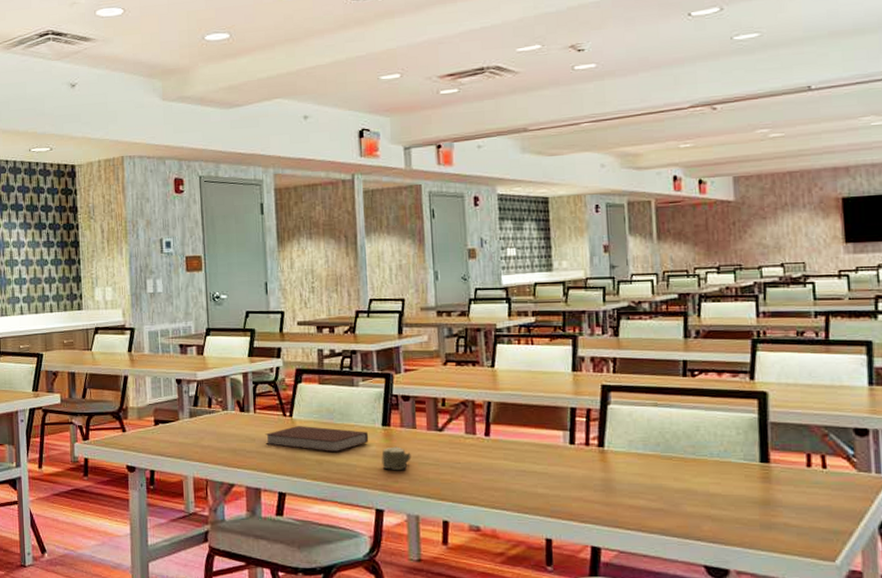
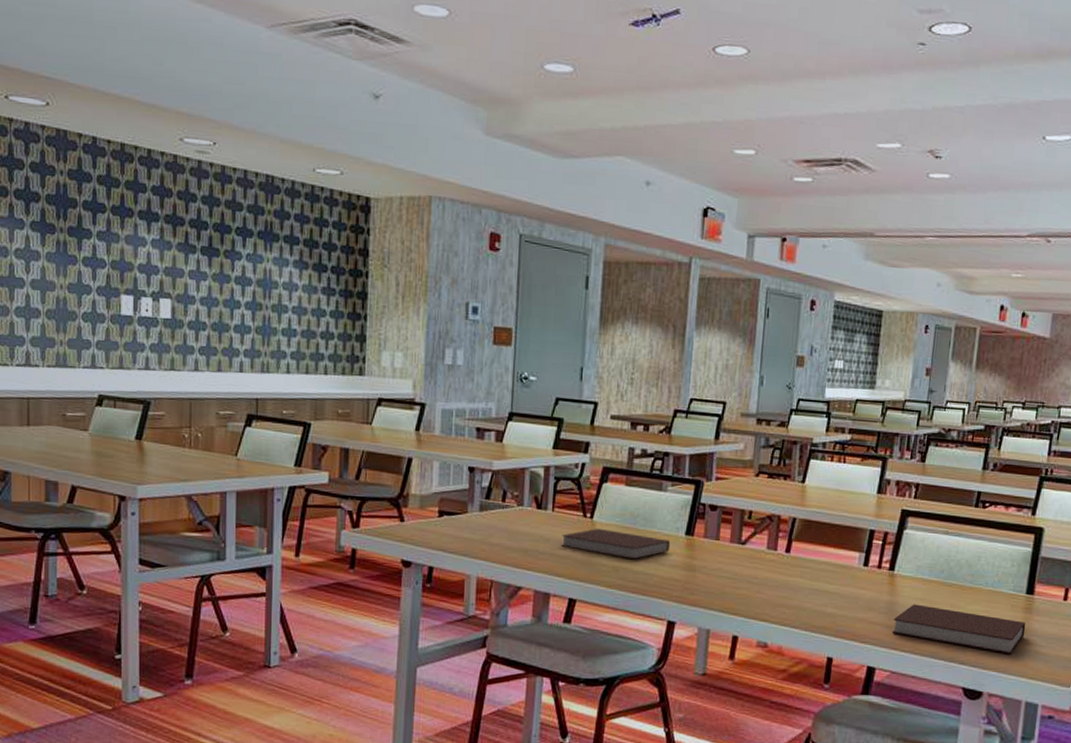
cup: present [381,446,411,471] -> none [680,557,711,583]
notebook: none [611,480,768,528] -> present [891,604,1026,655]

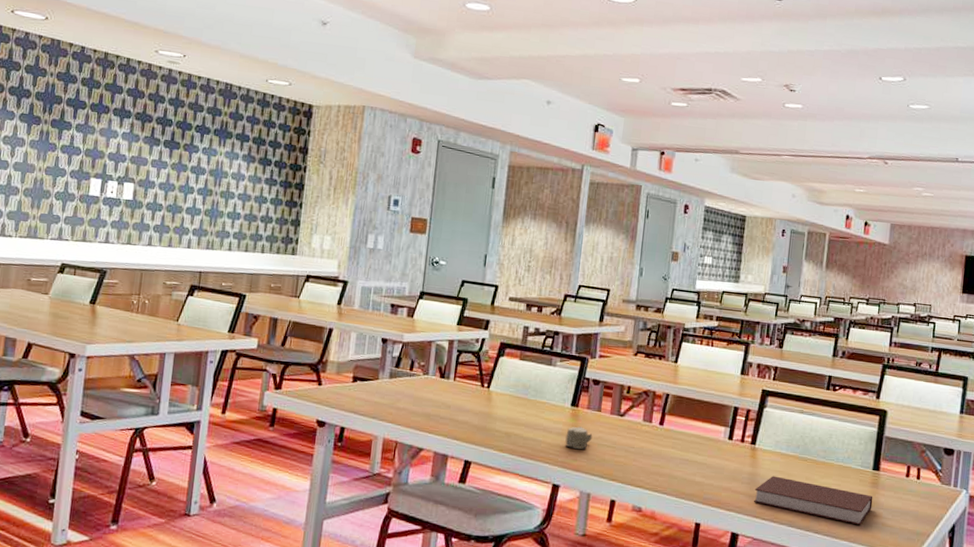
notebook: present [561,529,671,560] -> none [460,397,558,427]
cup: none [680,557,711,583] -> present [565,426,593,450]

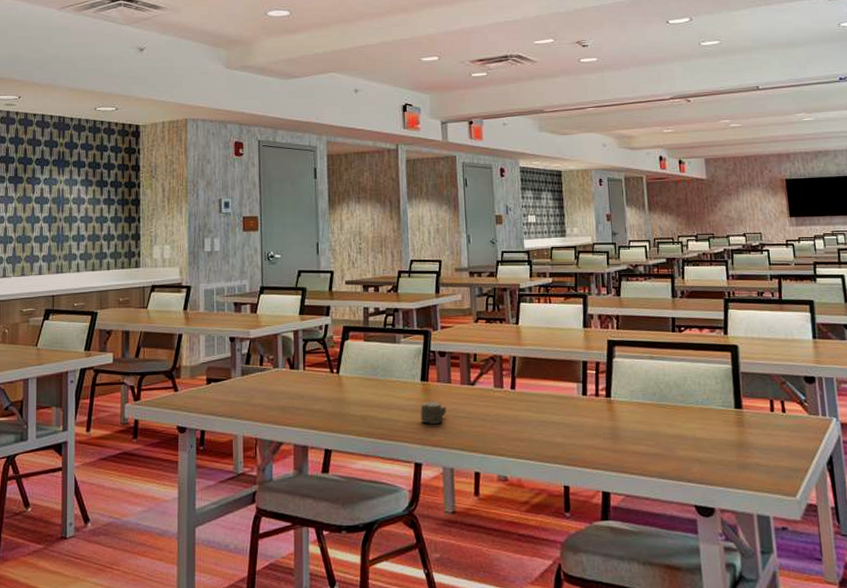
notebook: present [753,476,873,526] -> none [618,427,742,469]

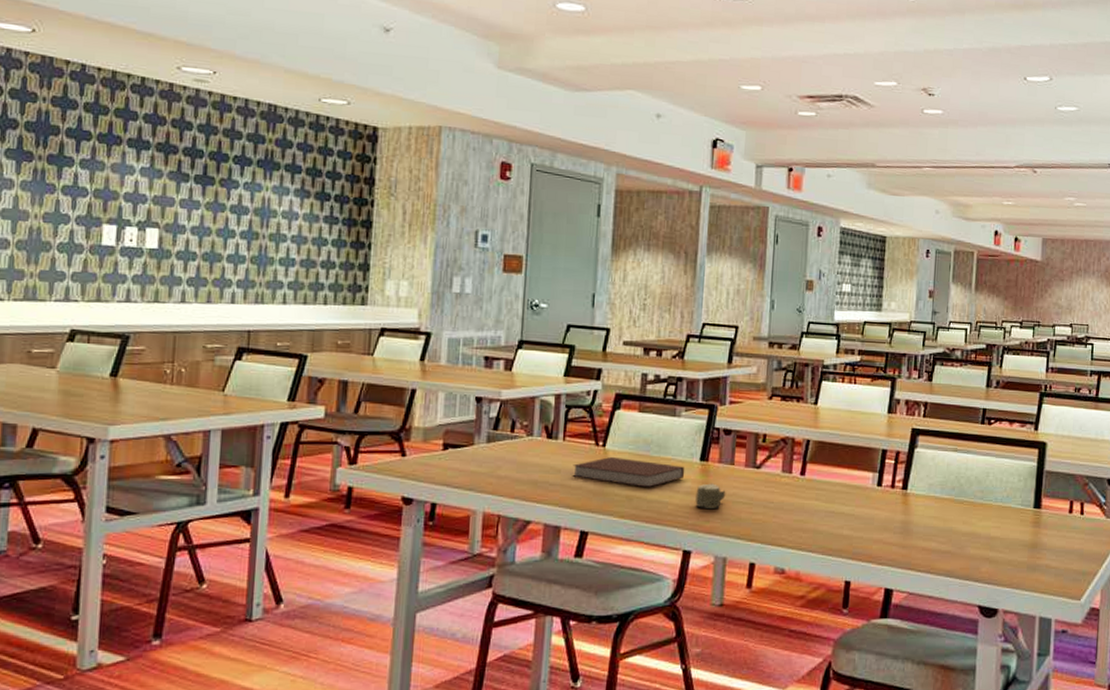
notebook: none [313,382,409,408] -> present [572,457,685,488]

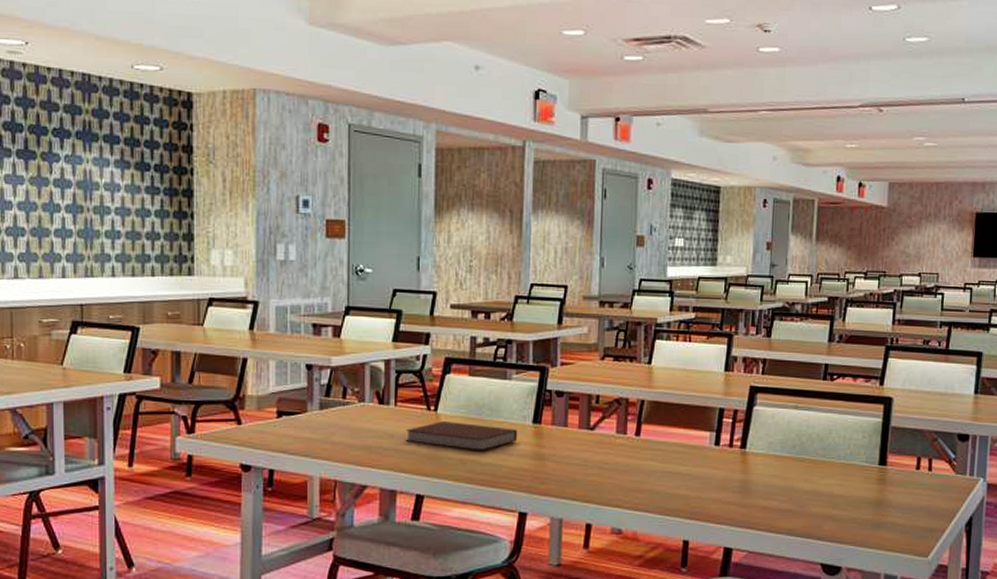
cup: present [695,483,726,510] -> none [529,445,560,472]

